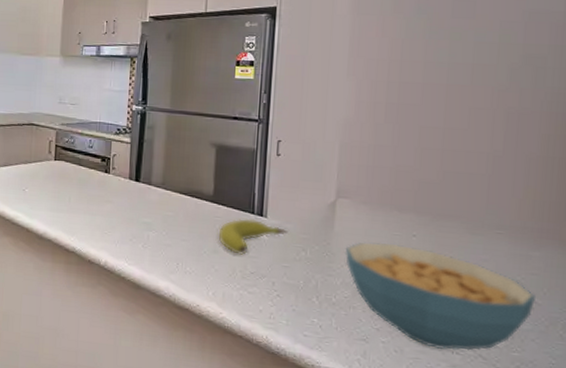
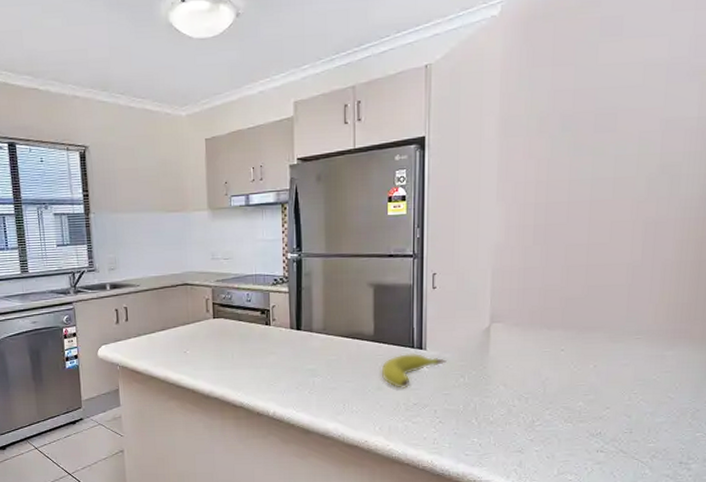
cereal bowl: present [344,242,535,351] -> none [500,360,669,450]

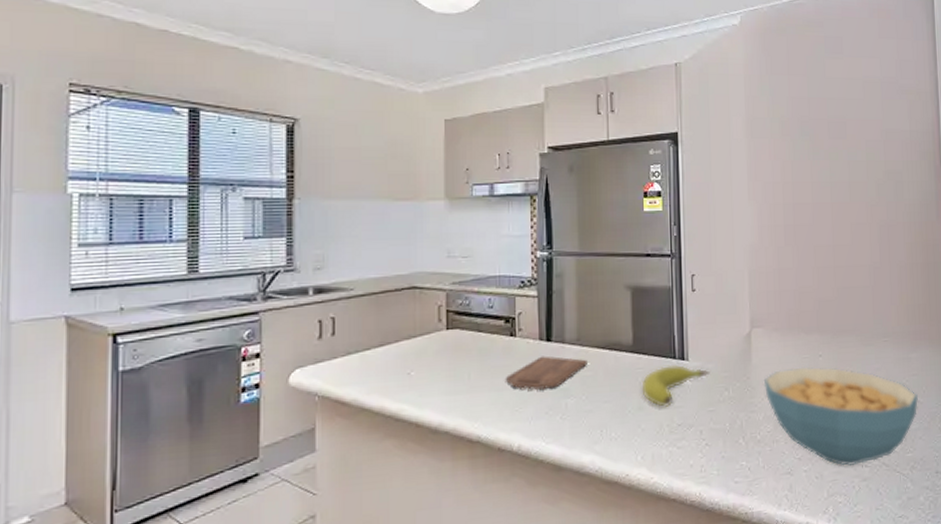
cutting board: none [263,342,332,369] -> present [506,356,587,390]
cereal bowl: none [500,360,669,450] -> present [763,367,918,466]

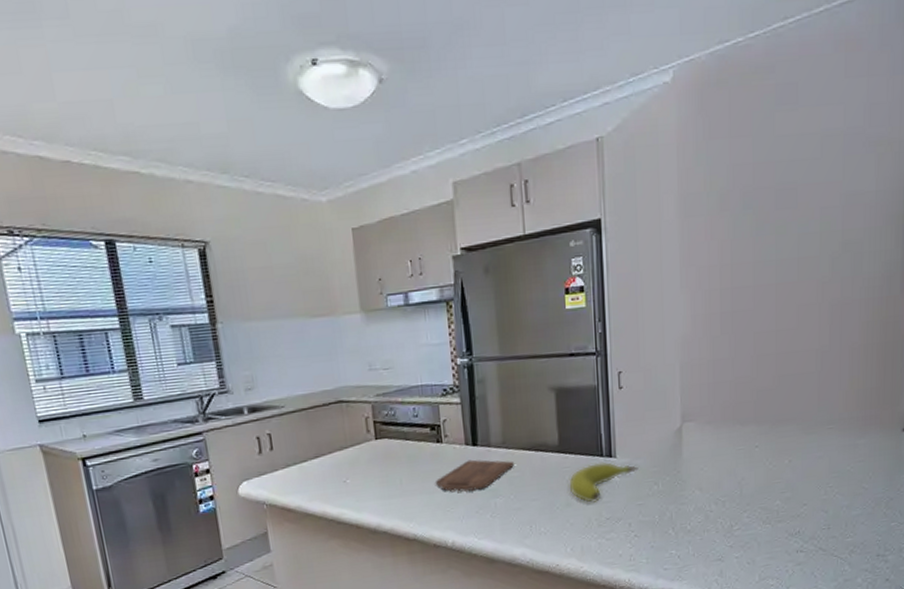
cereal bowl: present [763,367,918,466] -> none [694,457,863,552]

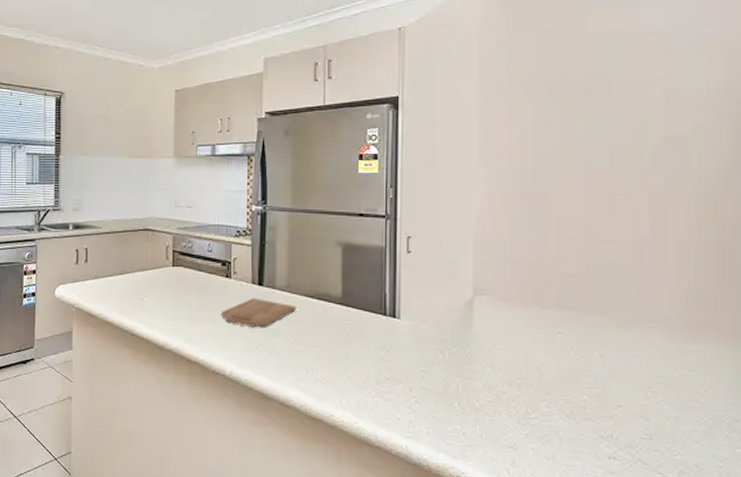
fruit: present [569,462,639,503] -> none [349,321,424,360]

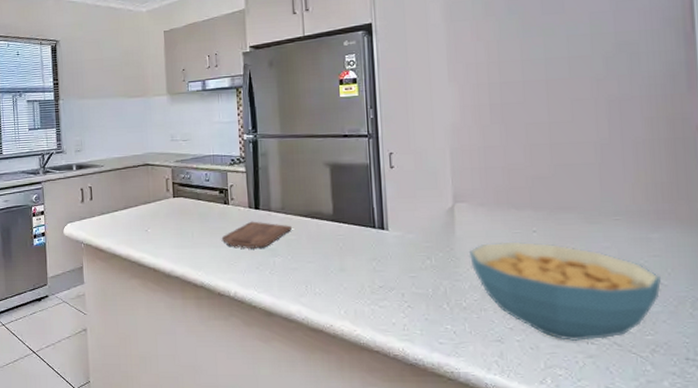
cereal bowl: none [485,341,696,455] -> present [469,242,661,341]

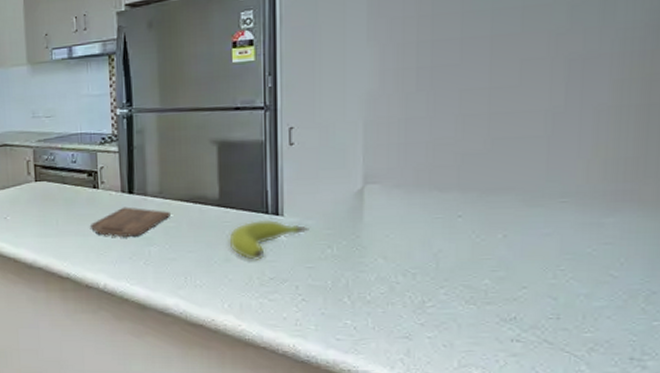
fruit: none [342,234,411,270] -> present [229,220,309,260]
cereal bowl: present [469,242,661,341] -> none [378,228,610,338]

